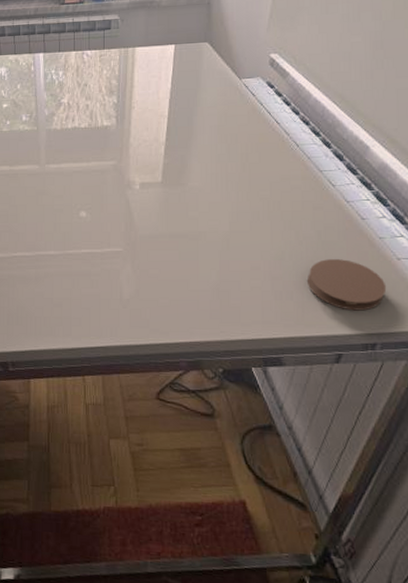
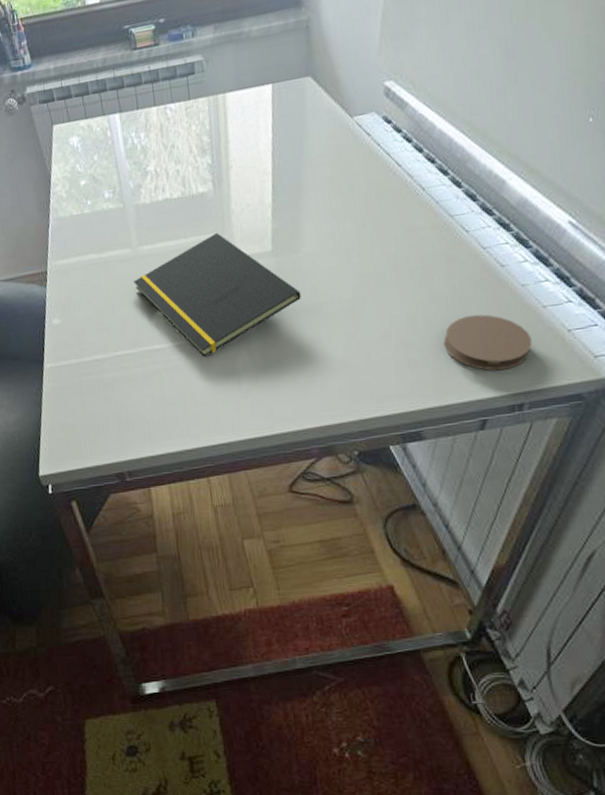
notepad: none [38,161,183,267] -> present [134,233,301,358]

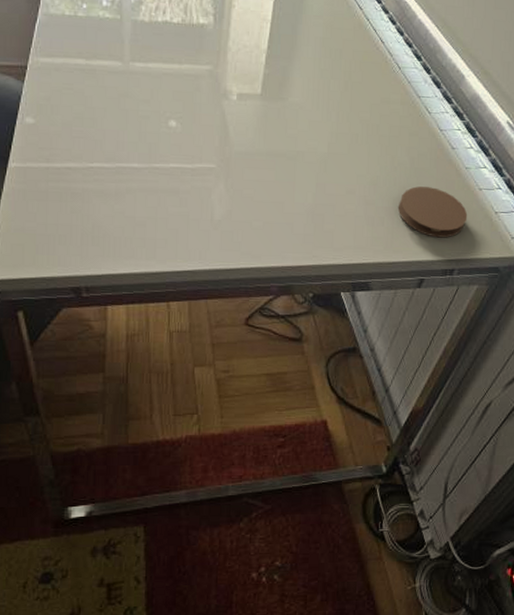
notepad: present [134,233,301,358] -> none [120,66,282,184]

